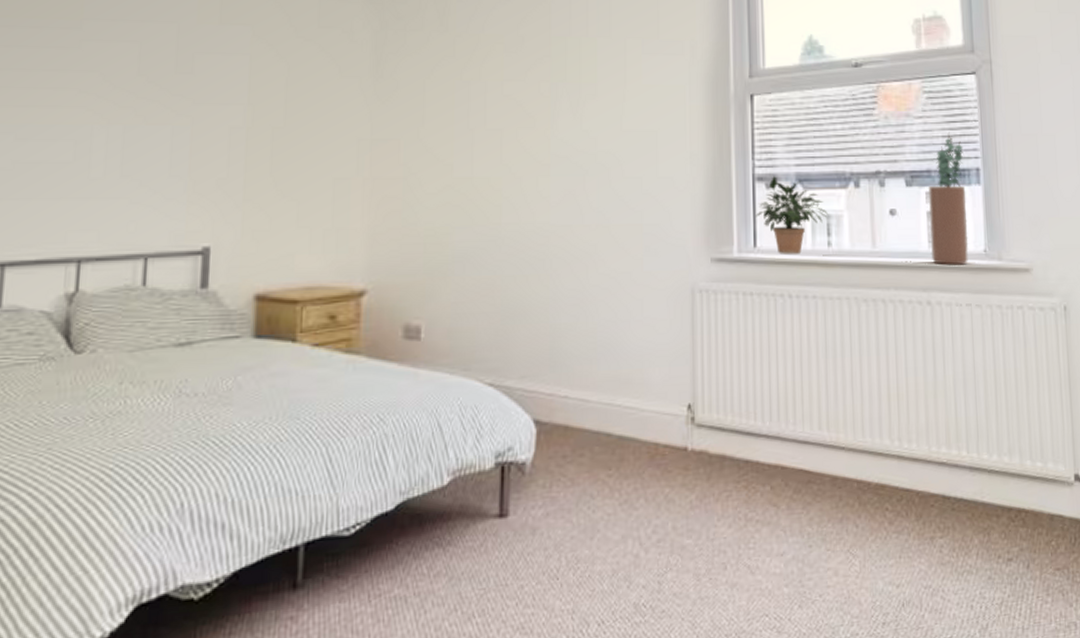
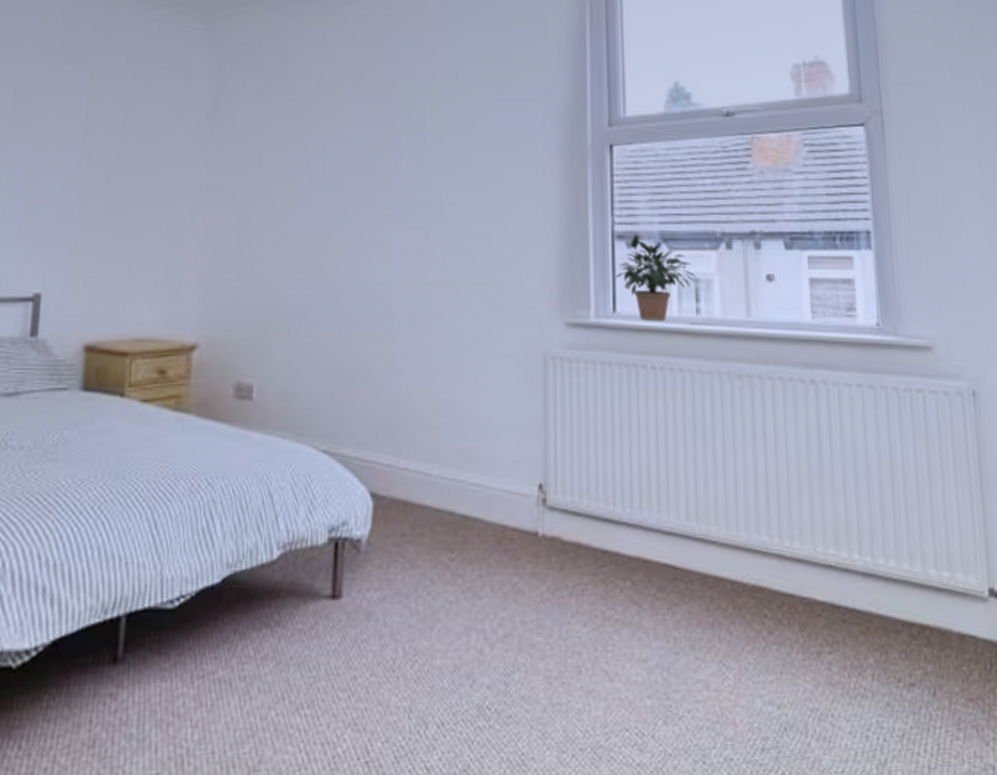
vase: present [927,132,969,265] -> none [810,189,859,340]

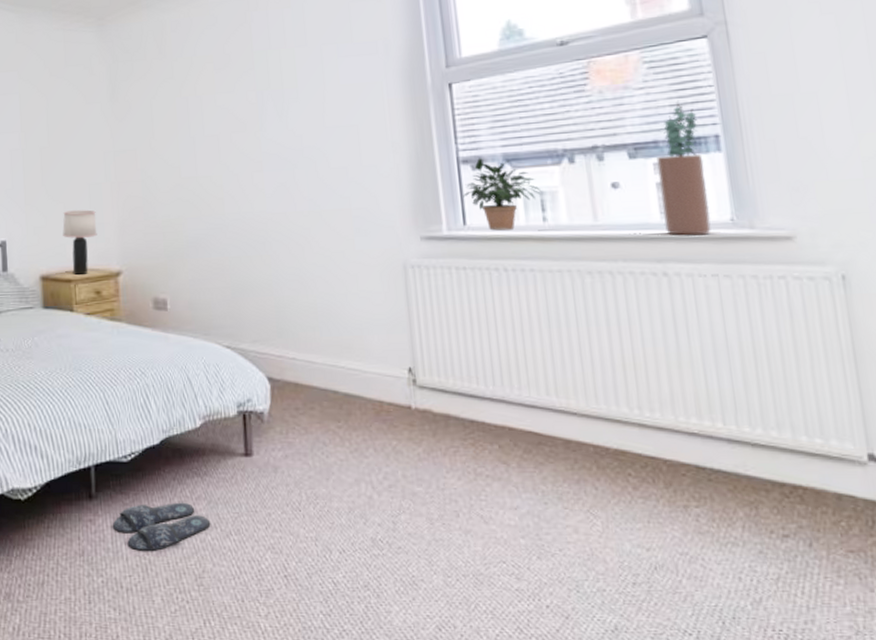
table lamp: none [123,259,173,346] -> present [62,210,97,275]
slippers: none [142,664,277,737] -> present [113,502,211,551]
vase: none [810,189,859,340] -> present [655,100,711,236]

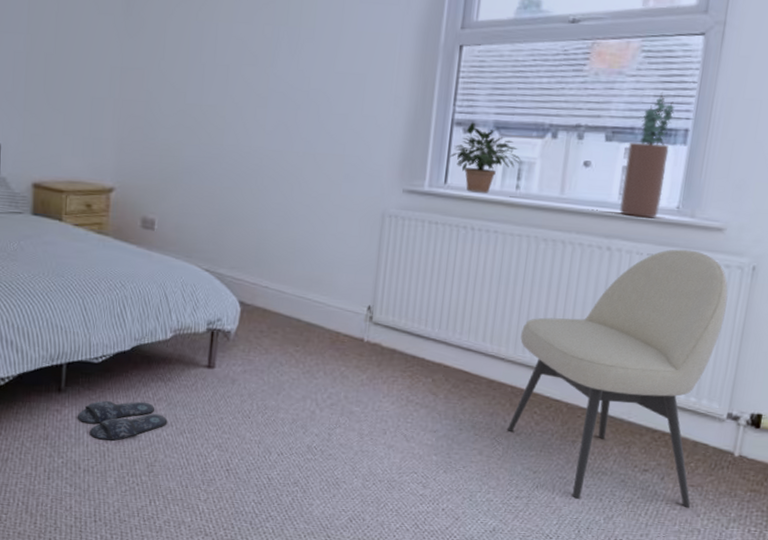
table lamp: present [62,210,97,275] -> none [60,122,96,187]
chair: none [588,265,858,580] -> present [508,249,728,507]

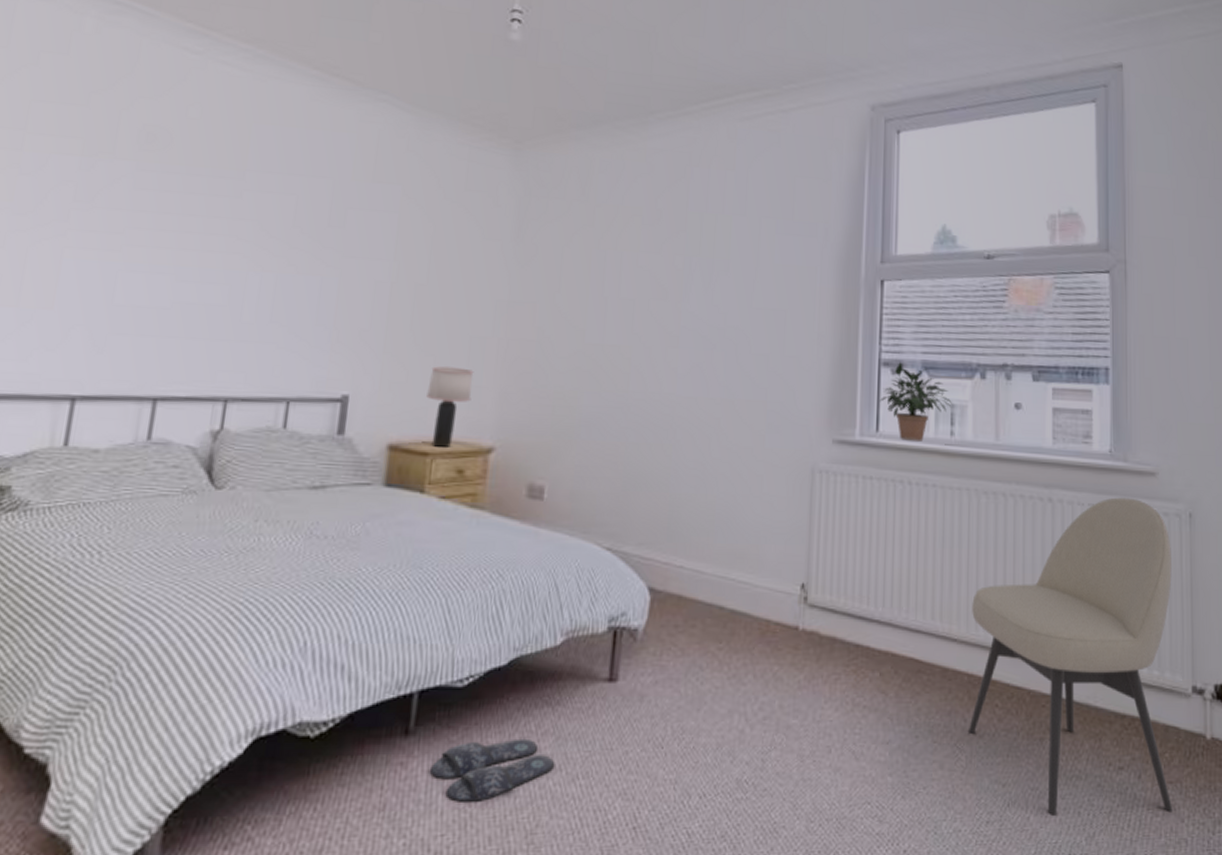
table lamp: none [60,122,96,187] -> present [427,366,474,447]
vase: present [619,92,675,219] -> none [1054,329,1094,464]

